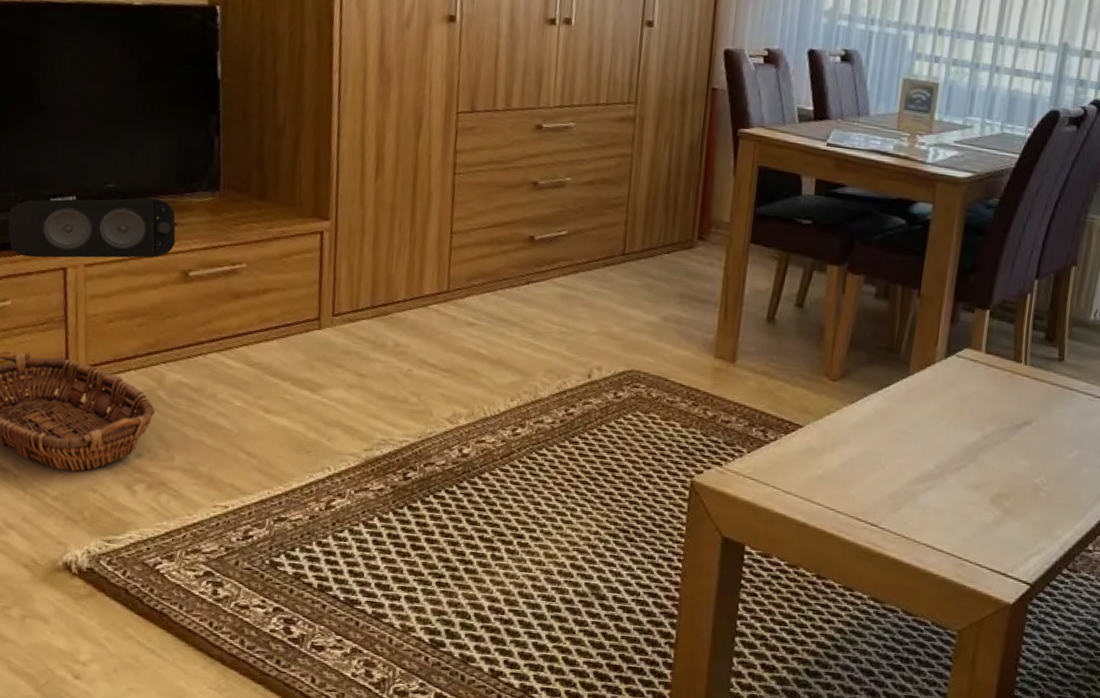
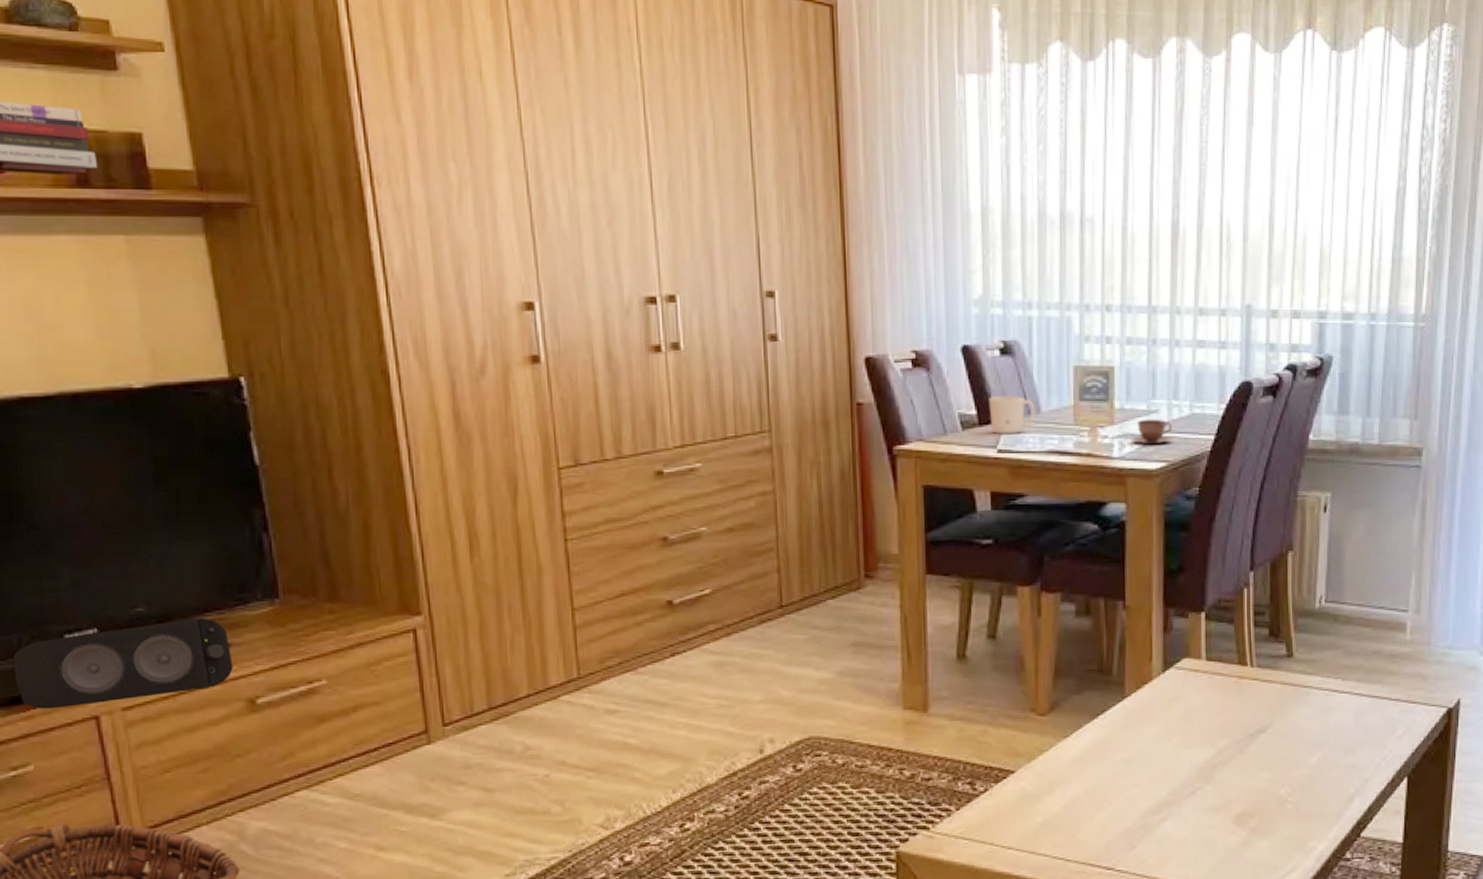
mug: none [824,96,865,131] -> present [989,395,1036,434]
teacup: none [944,133,983,156] -> present [1130,420,1173,445]

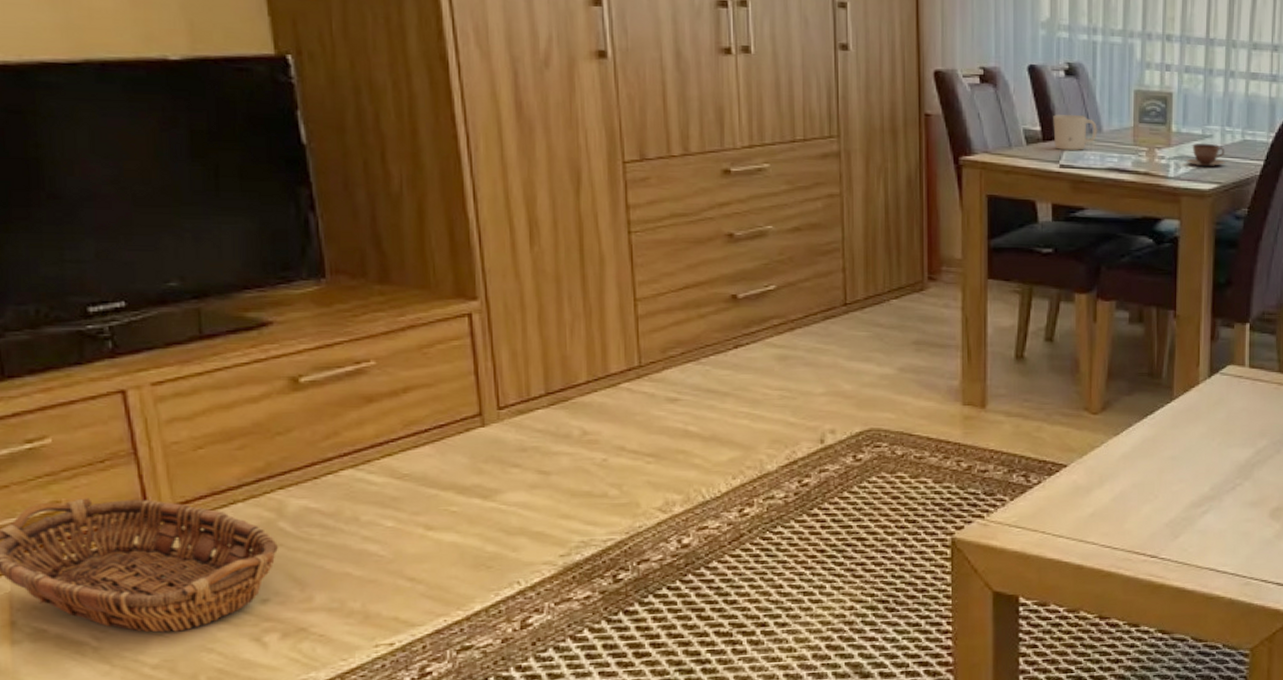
speaker: present [13,618,233,709] -> none [30,295,275,382]

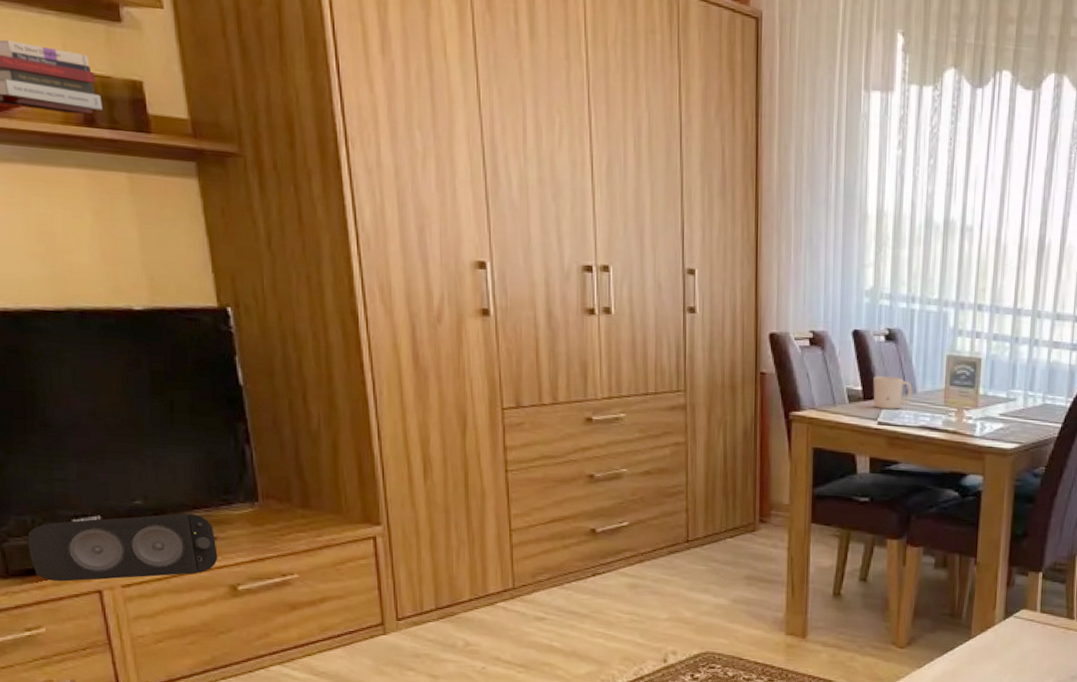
speaker: none [30,295,275,382] -> present [27,513,218,582]
teacup: present [1186,144,1225,167] -> none [991,406,1027,427]

